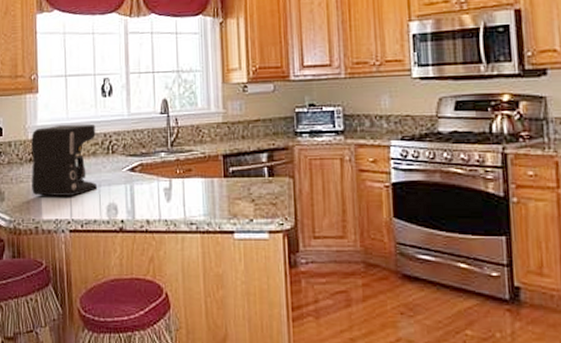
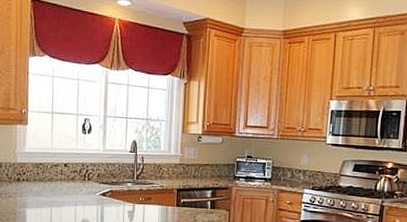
coffee maker: present [31,125,98,196] -> none [18,153,75,211]

